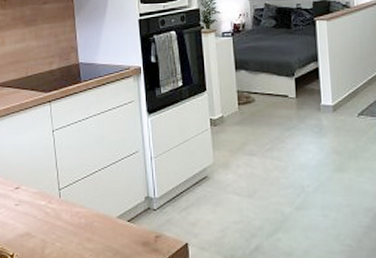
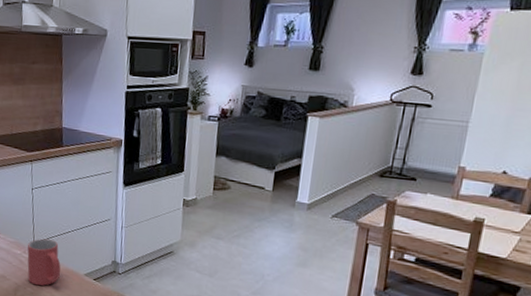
mug: none [53,183,92,239] -> present [27,238,61,286]

